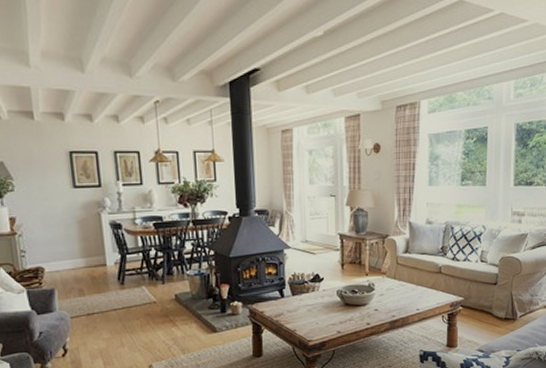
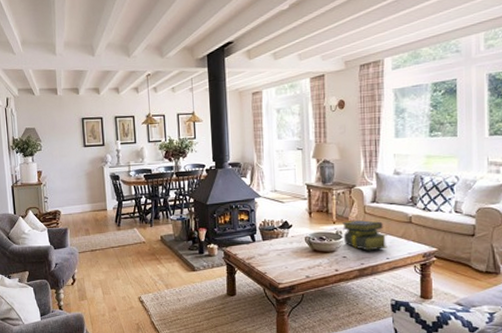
stack of books: none [375,270,418,303] -> present [342,219,388,251]

